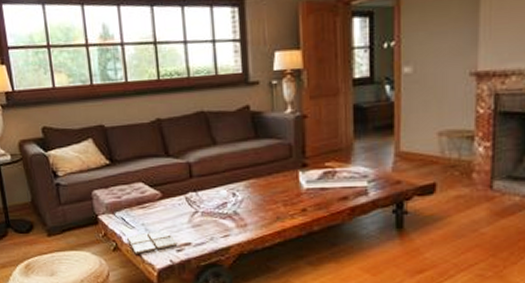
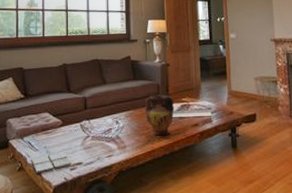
vase: none [271,158,314,212] -> present [144,94,175,136]

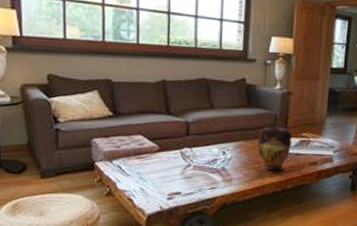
drink coaster: present [31,151,72,173] -> none [121,178,169,200]

